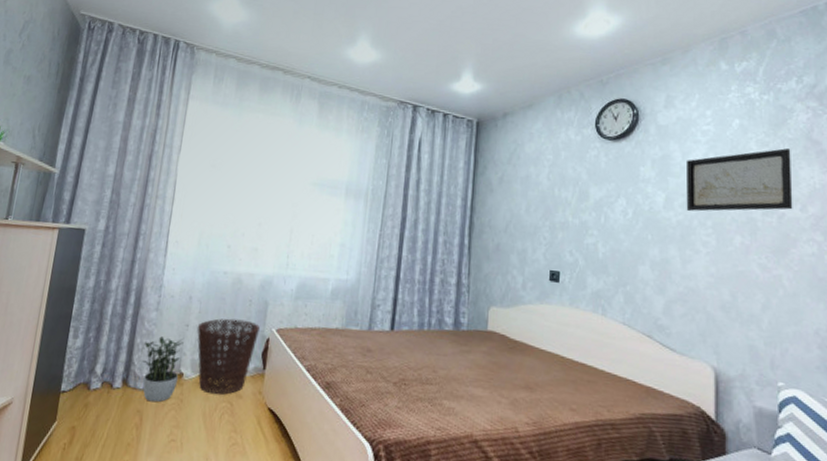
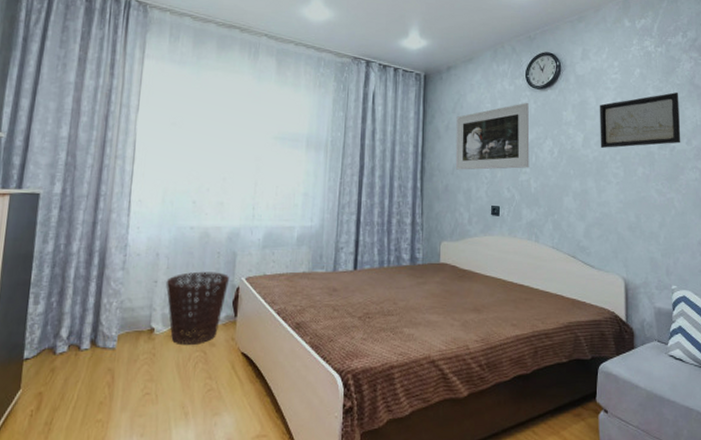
potted plant: present [141,336,184,403] -> none [109,294,153,359]
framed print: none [509,155,598,230] -> present [455,103,530,170]

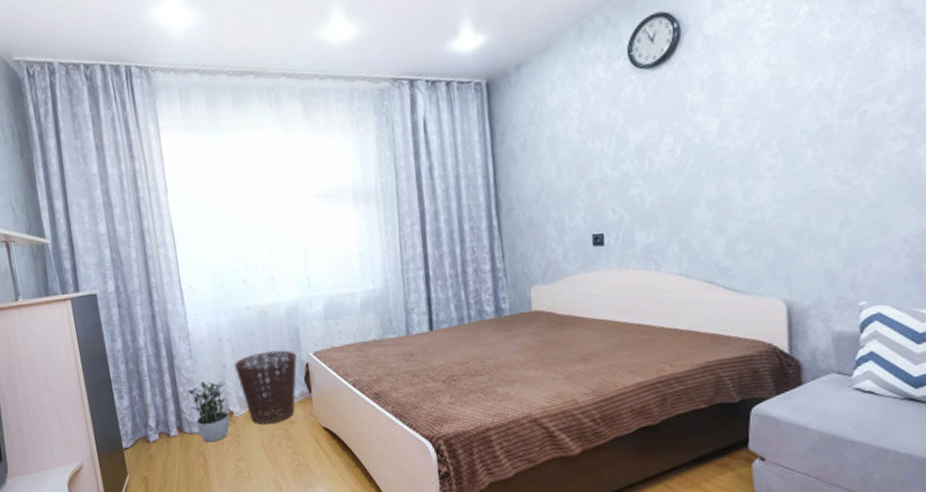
potted plant: none [109,294,153,359] -> present [186,379,230,443]
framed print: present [455,103,530,170] -> none [535,91,641,197]
wall art: present [599,92,681,148] -> none [742,26,877,133]

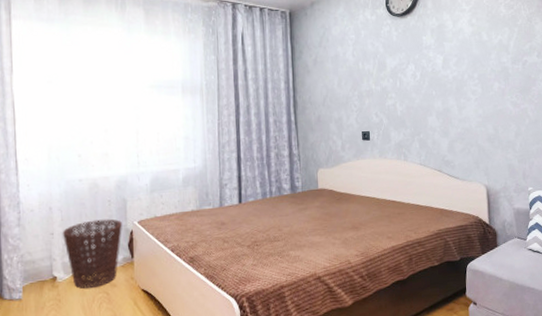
potted plant: present [186,379,230,443] -> none [10,245,52,308]

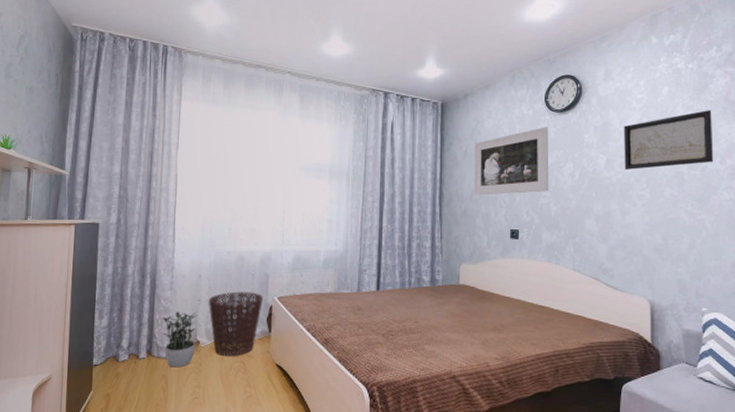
potted plant: none [10,245,52,308] -> present [161,311,198,368]
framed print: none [323,31,395,101] -> present [473,127,549,195]
wall art: none [456,8,532,67] -> present [623,109,714,170]

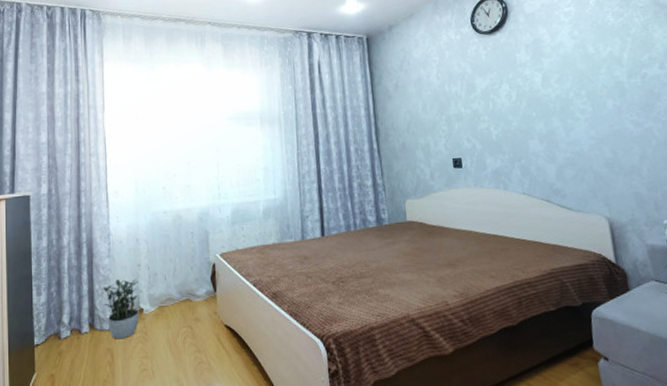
basket: present [208,291,263,357] -> none [148,251,205,323]
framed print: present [473,127,549,195] -> none [404,50,487,127]
wall art: present [623,109,714,170] -> none [554,15,653,85]

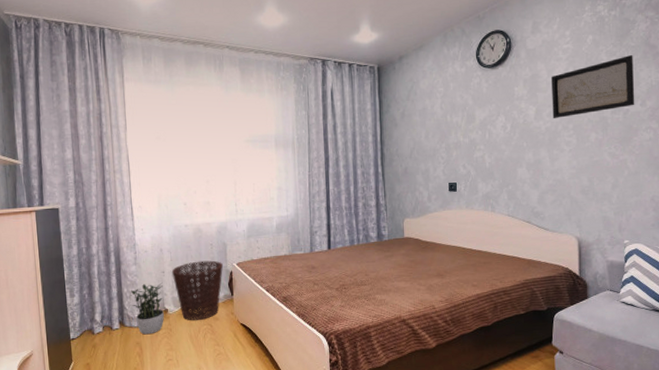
basket: none [148,251,205,323] -> present [171,260,223,321]
wall art: none [554,15,653,85] -> present [550,54,635,118]

